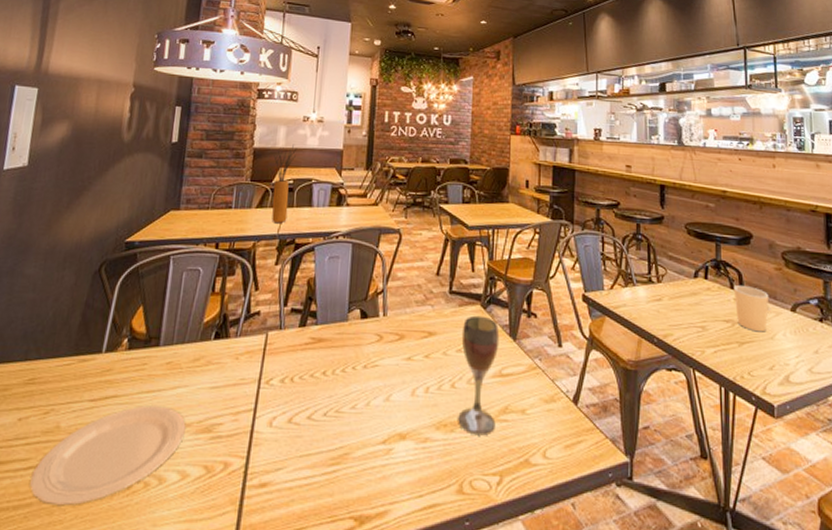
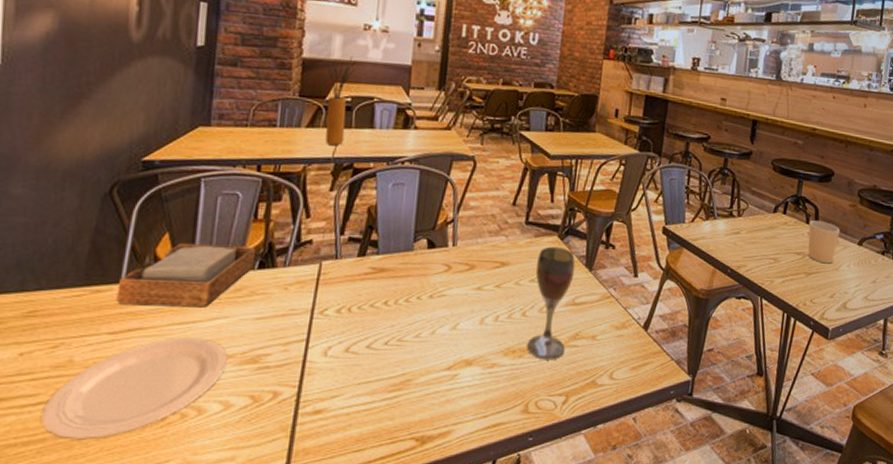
napkin holder: none [97,315,212,377] -> present [116,243,255,308]

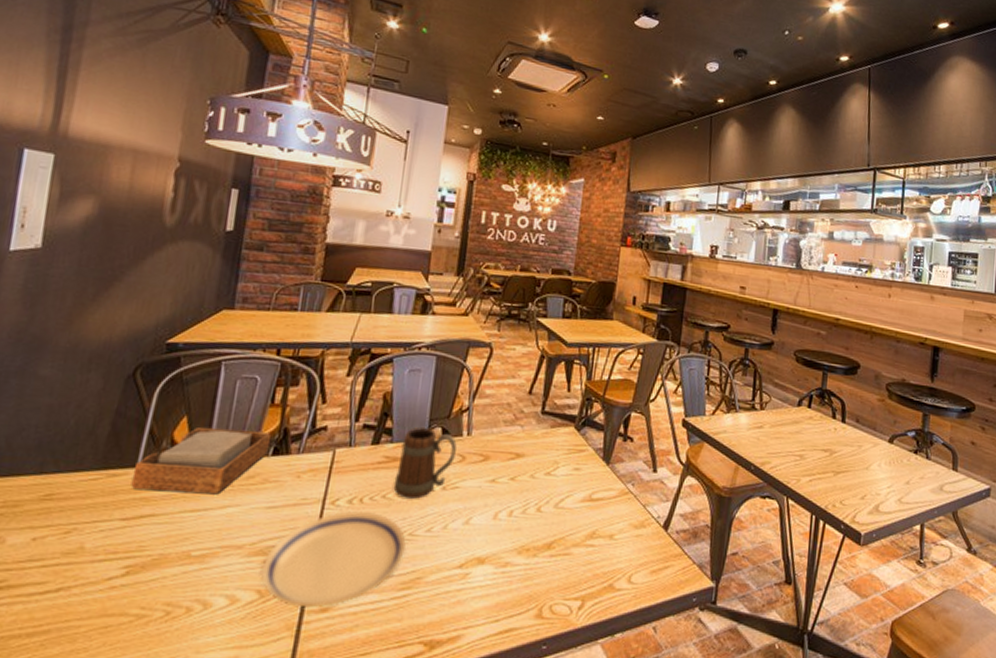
plate: present [41,337,228,440] -> none [47,525,237,633]
plate: none [253,319,396,411] -> present [260,510,407,608]
vase: present [325,57,357,145] -> none [344,243,378,330]
beer mug: none [381,238,443,307] -> present [393,426,457,499]
cup: present [527,246,576,360] -> none [542,437,593,561]
cup: present [808,220,841,264] -> none [835,415,870,463]

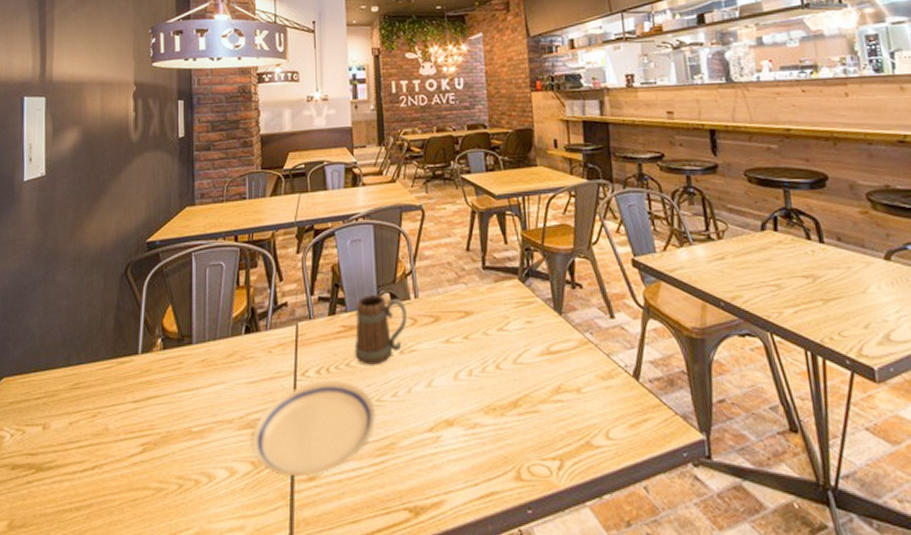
napkin holder: present [131,427,271,495] -> none [136,312,241,375]

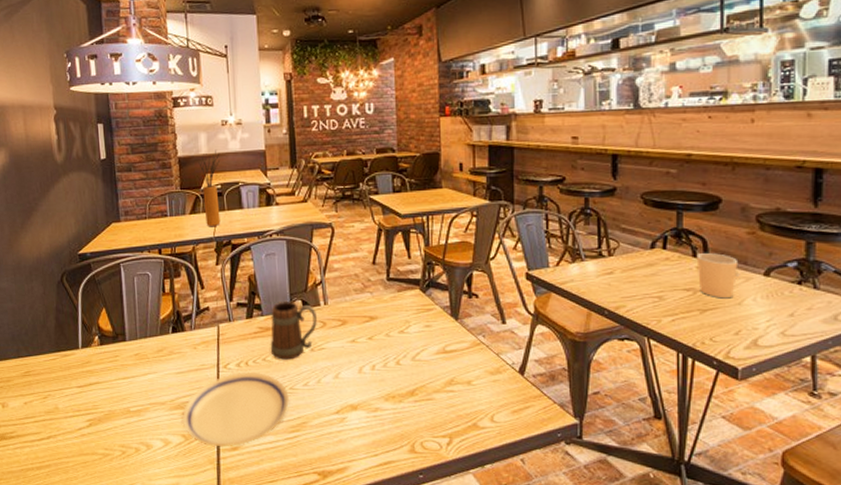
vase: none [282,128,305,210] -> present [198,150,221,226]
cup: none [810,235,860,287] -> present [696,253,740,299]

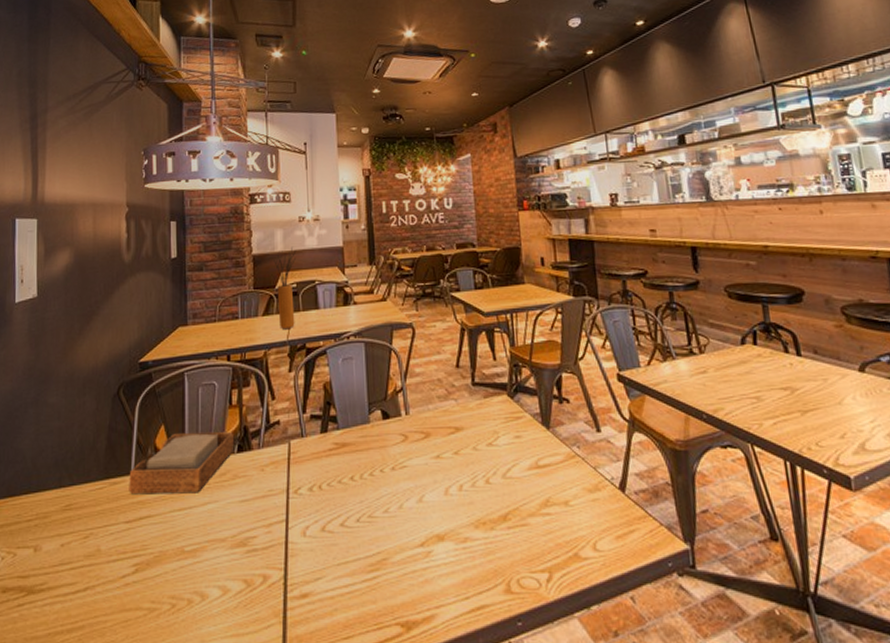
napkin holder: none [77,315,168,366] -> present [129,431,233,495]
plate: present [182,371,290,447] -> none [244,497,369,595]
beer mug: present [270,300,317,360] -> none [346,411,398,481]
cup: present [696,253,740,299] -> none [788,348,836,398]

